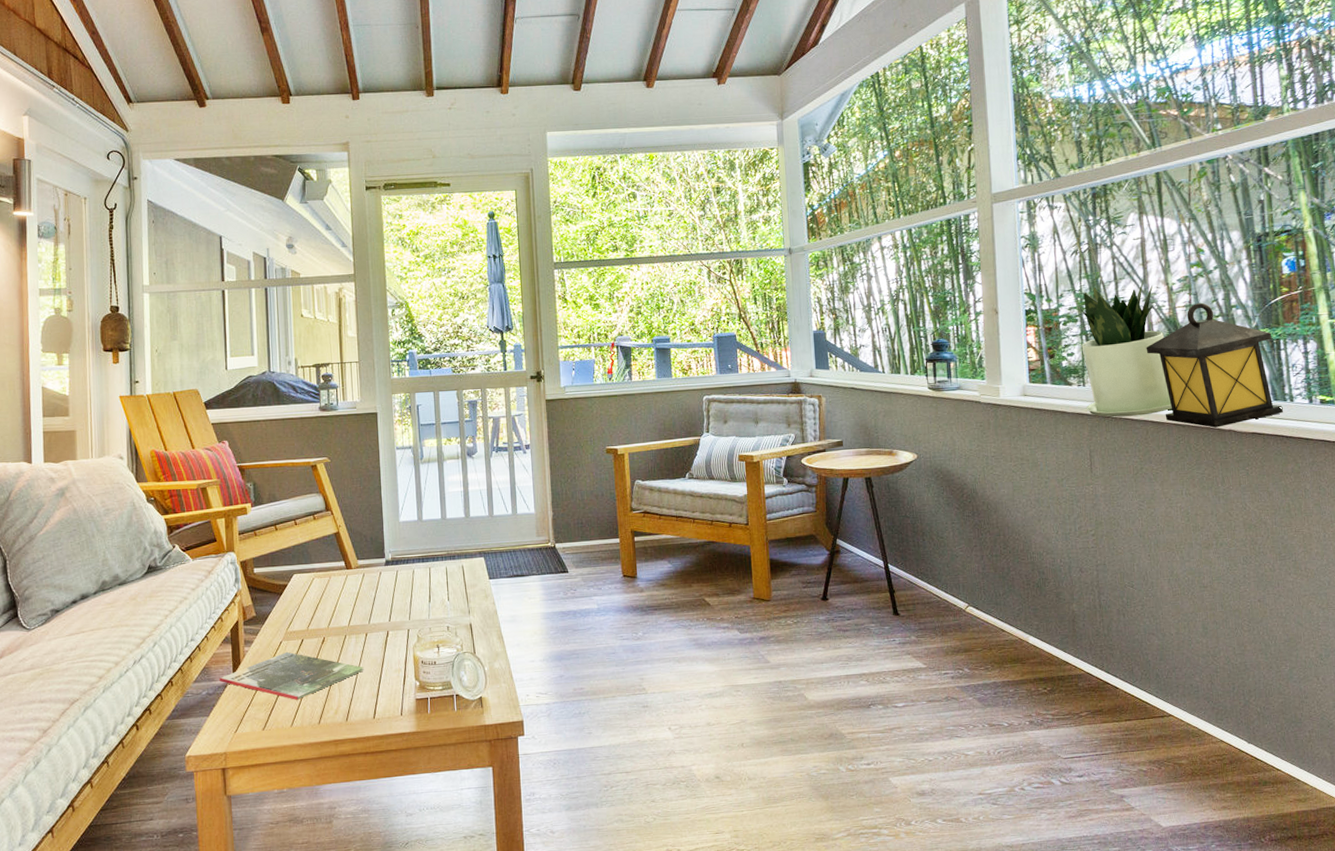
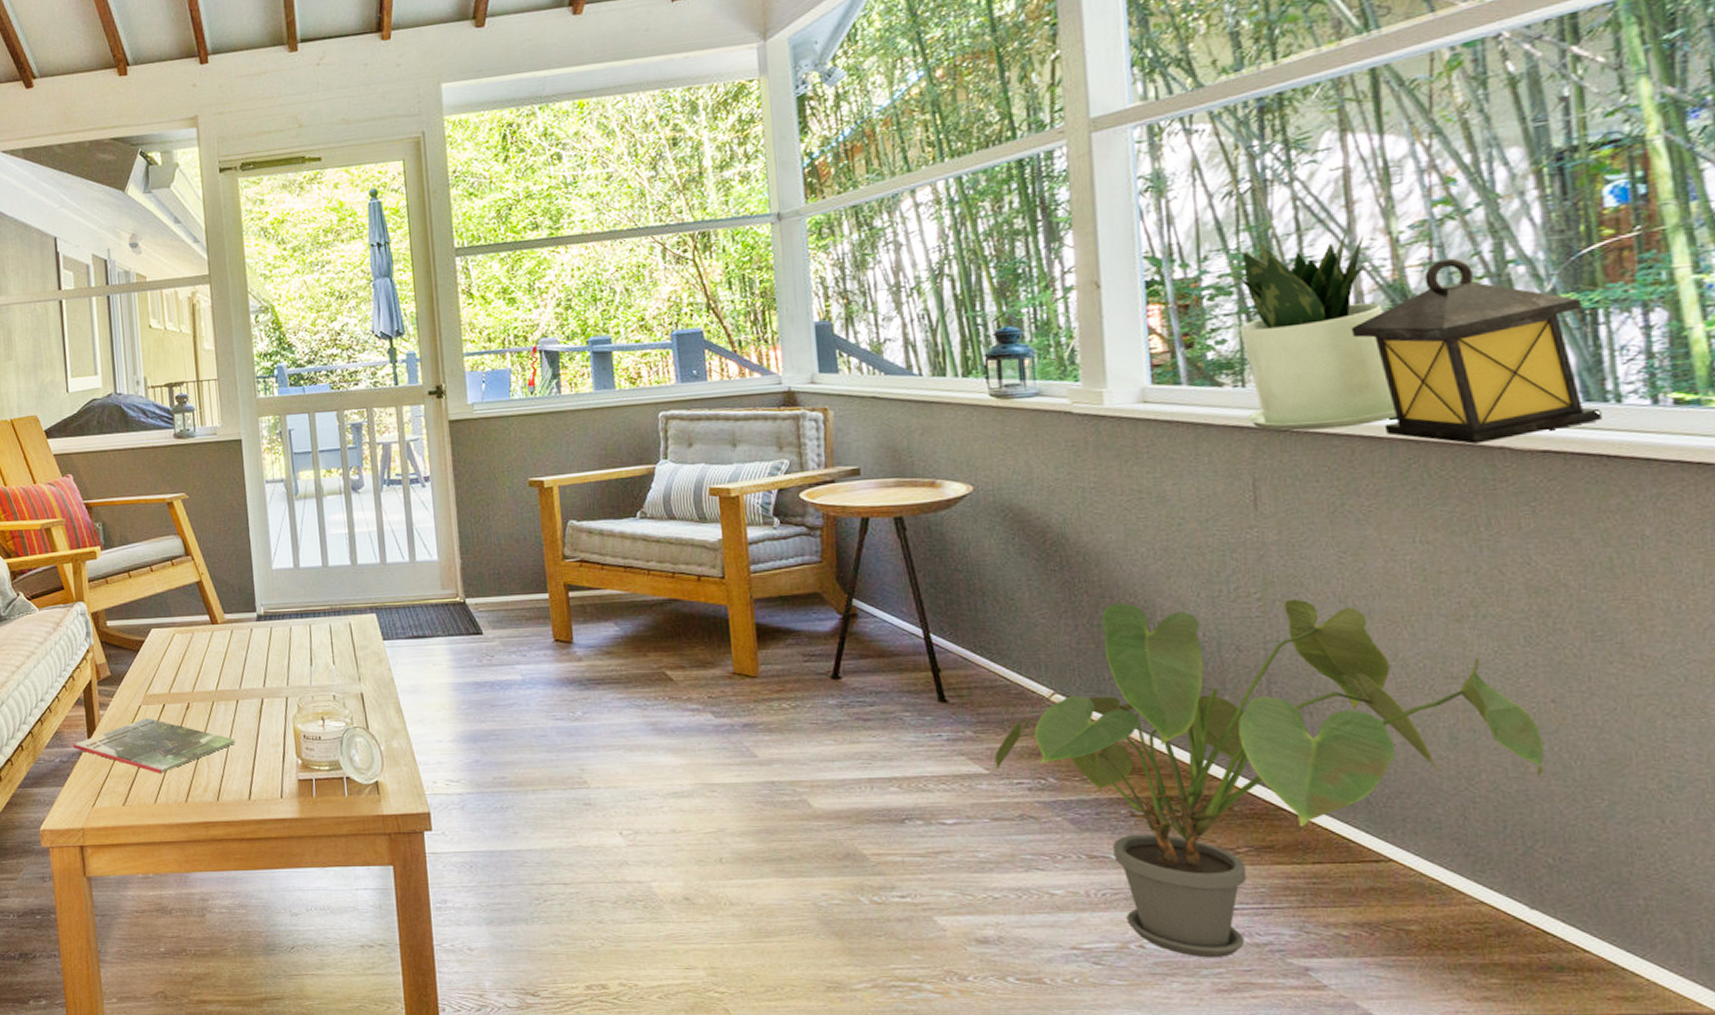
house plant: none [929,534,1255,794] -> present [994,599,1545,957]

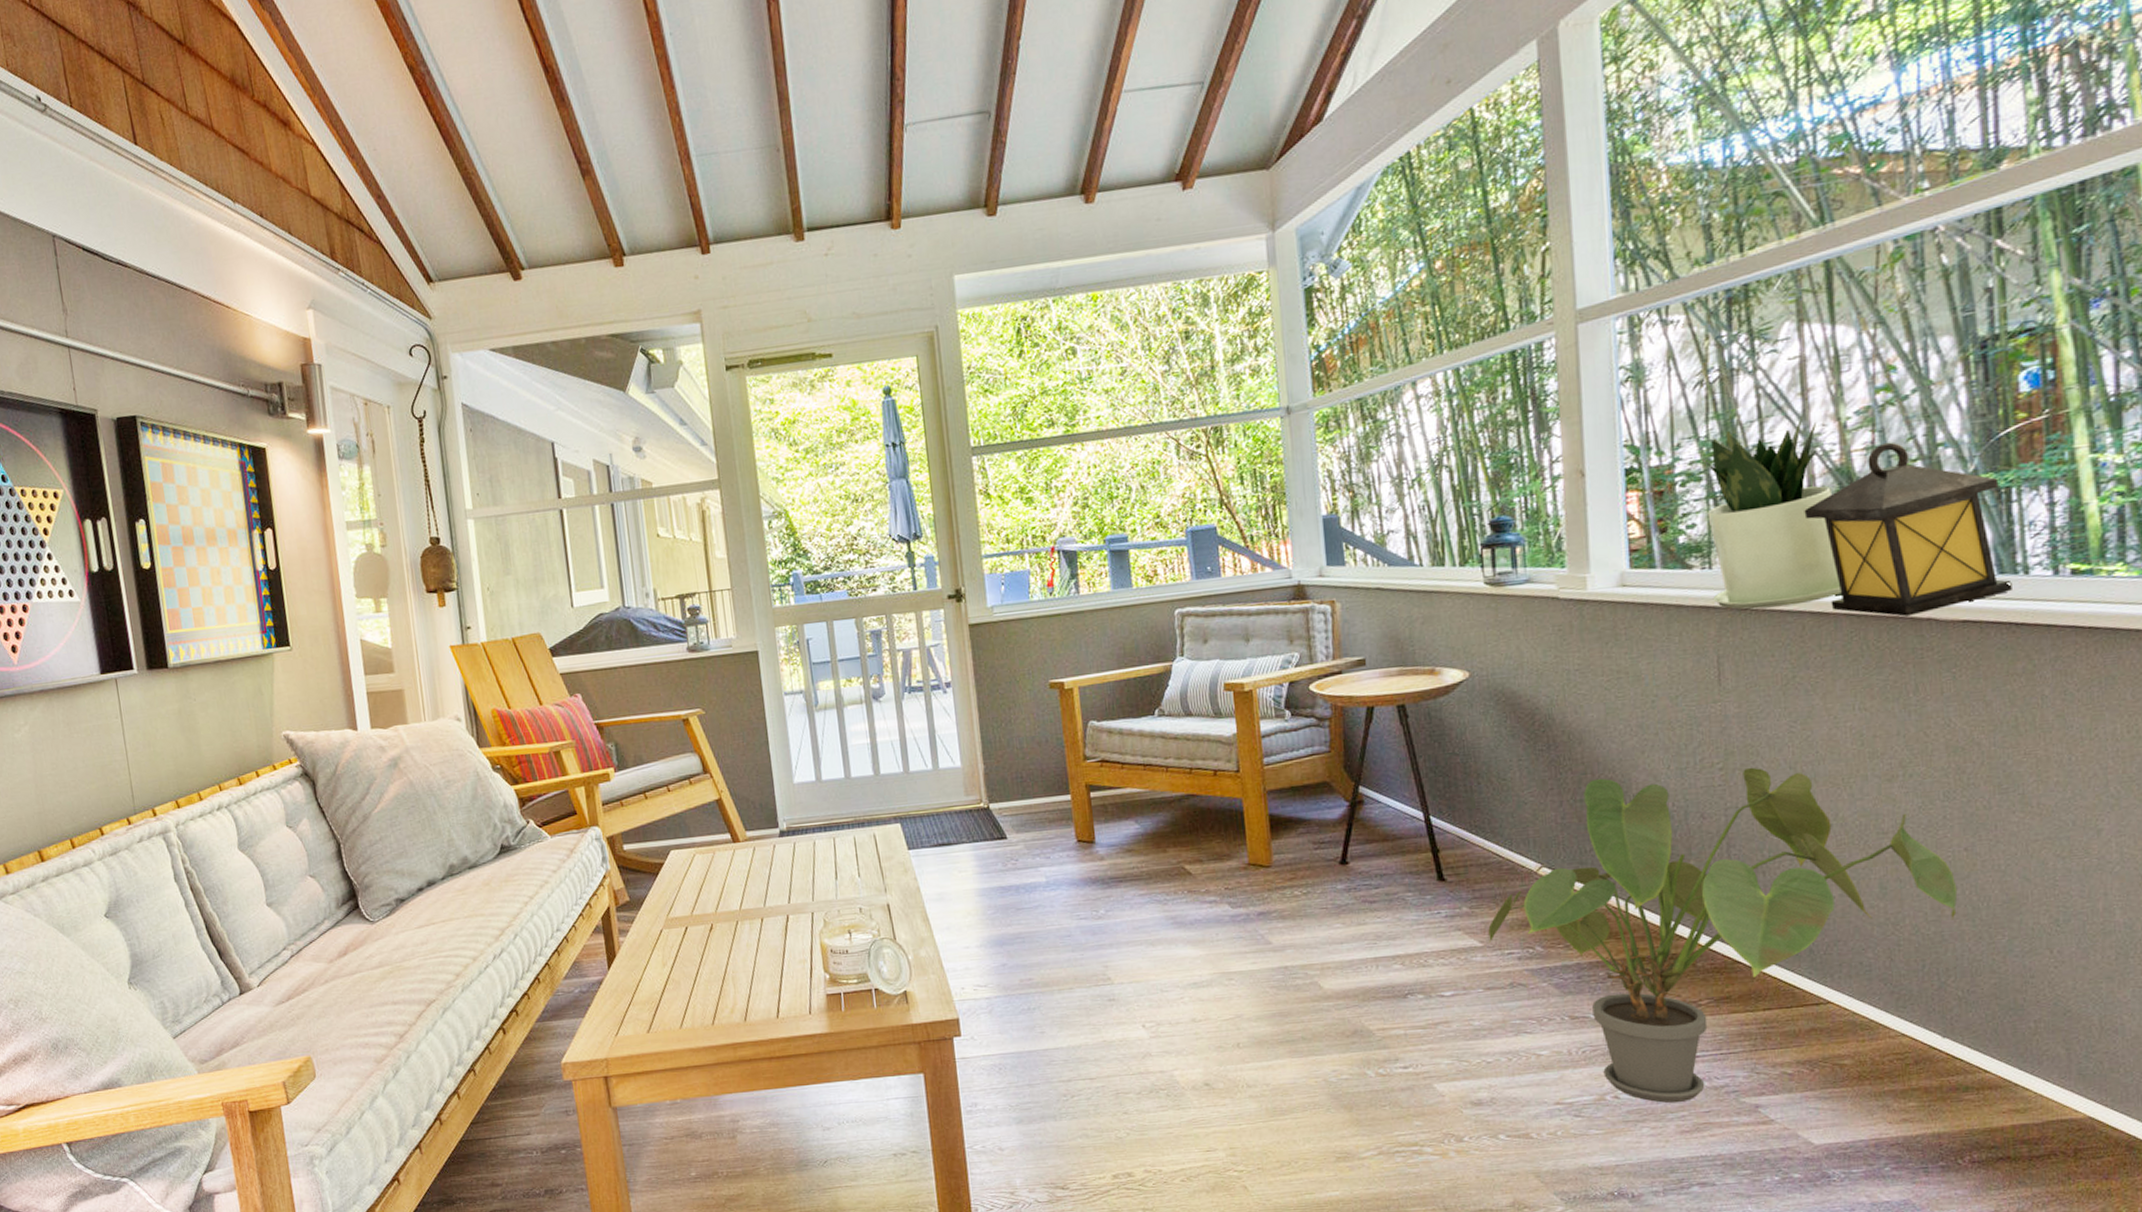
magazine: present [73,717,236,773] -> none [592,941,762,998]

